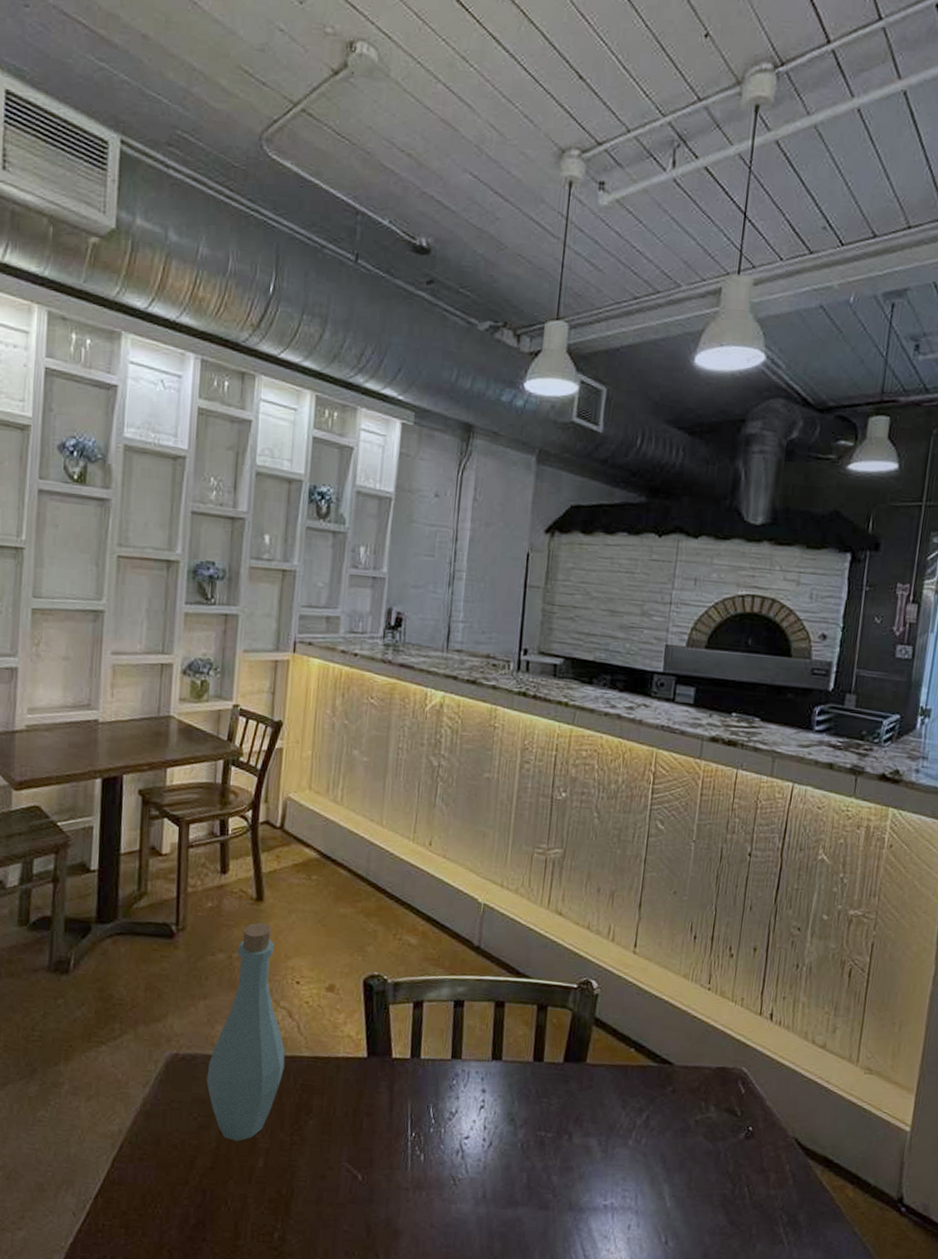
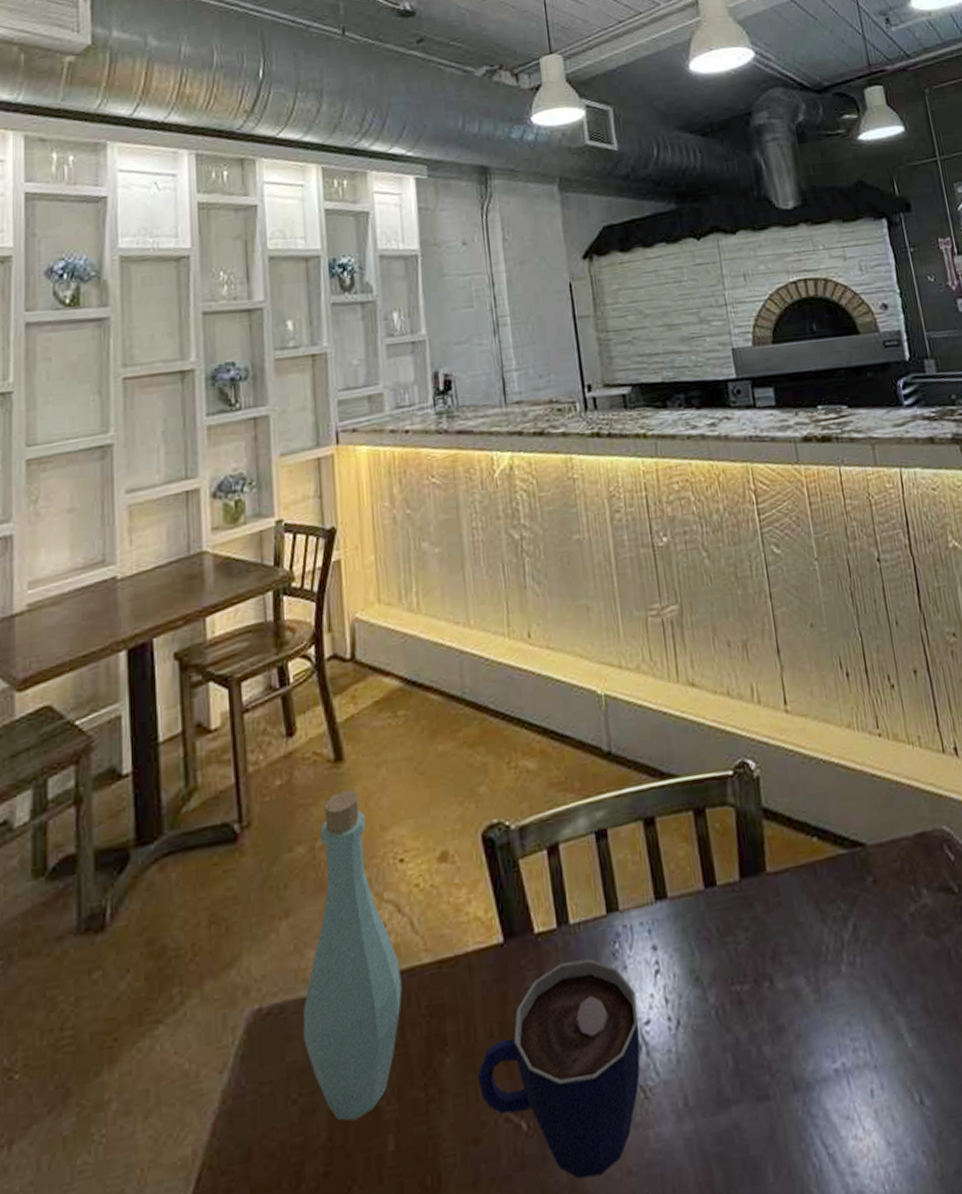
cup: none [331,1083,462,1222] -> present [477,958,641,1179]

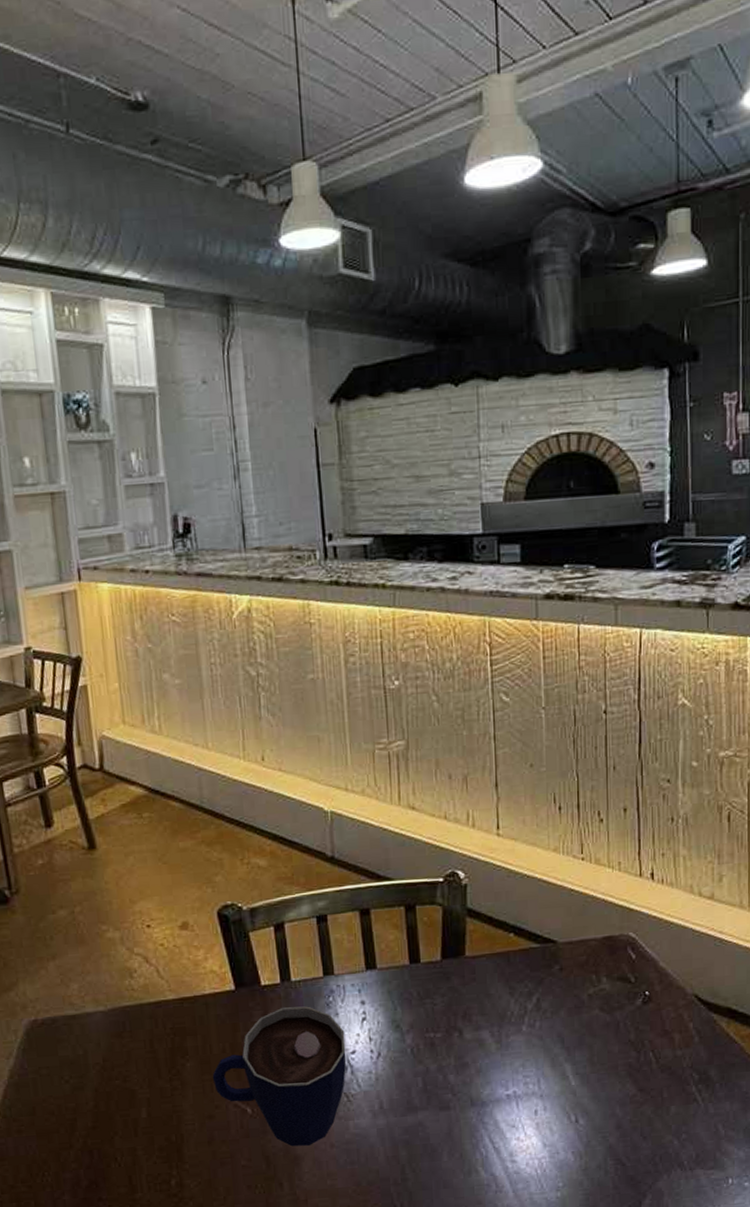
bottle: present [302,789,402,1121] -> none [70,871,151,1097]

